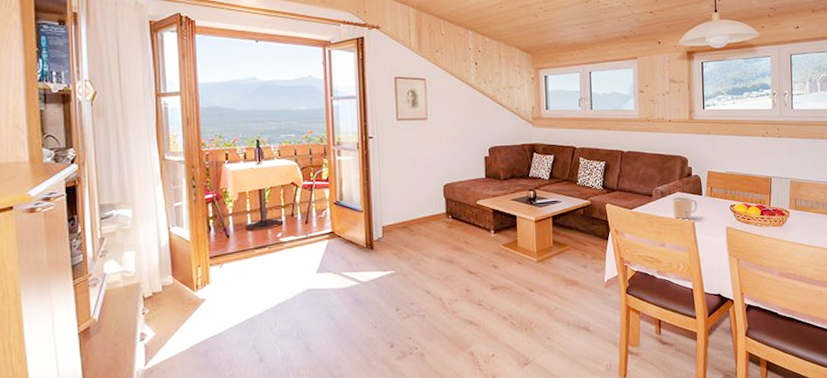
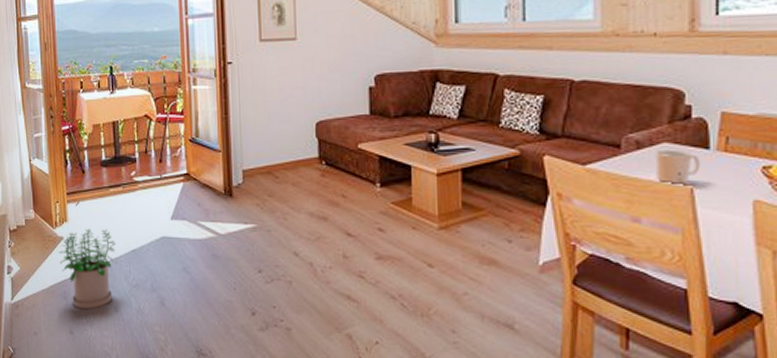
potted plant: none [200,287,261,364] -> present [59,229,116,309]

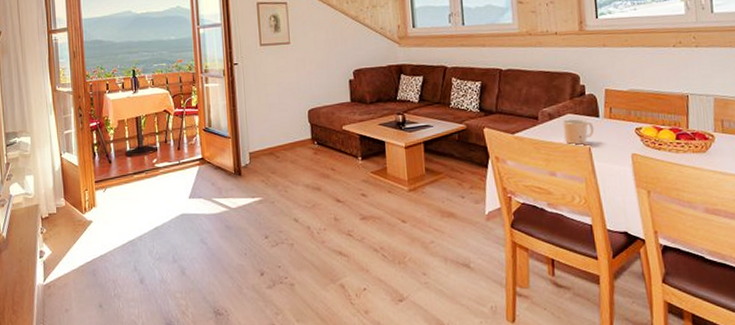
potted plant: present [59,229,116,309] -> none [88,211,140,283]

